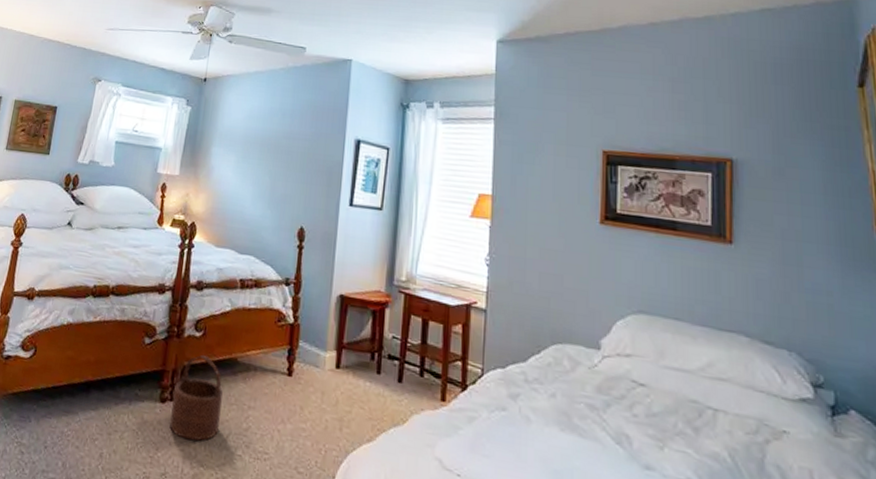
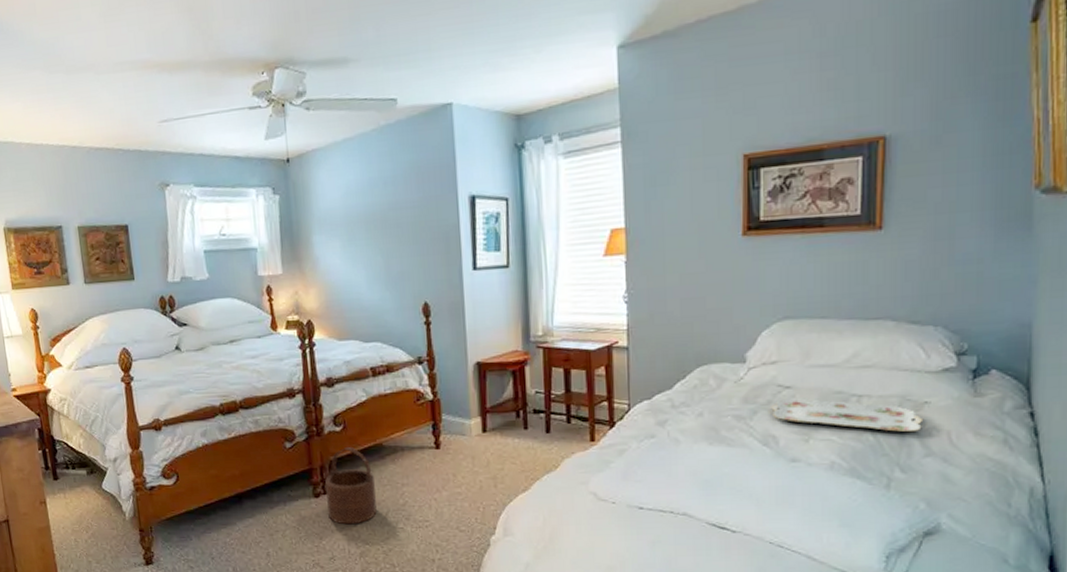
serving tray: none [625,396,783,462] -> present [771,398,924,432]

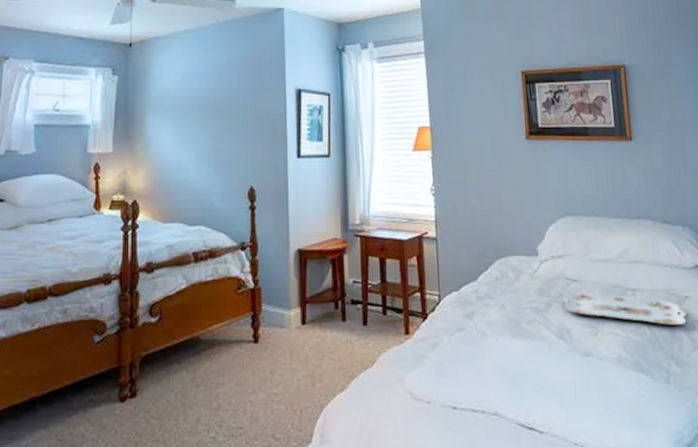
wooden bucket: present [325,446,377,525] -> none [133,340,187,435]

